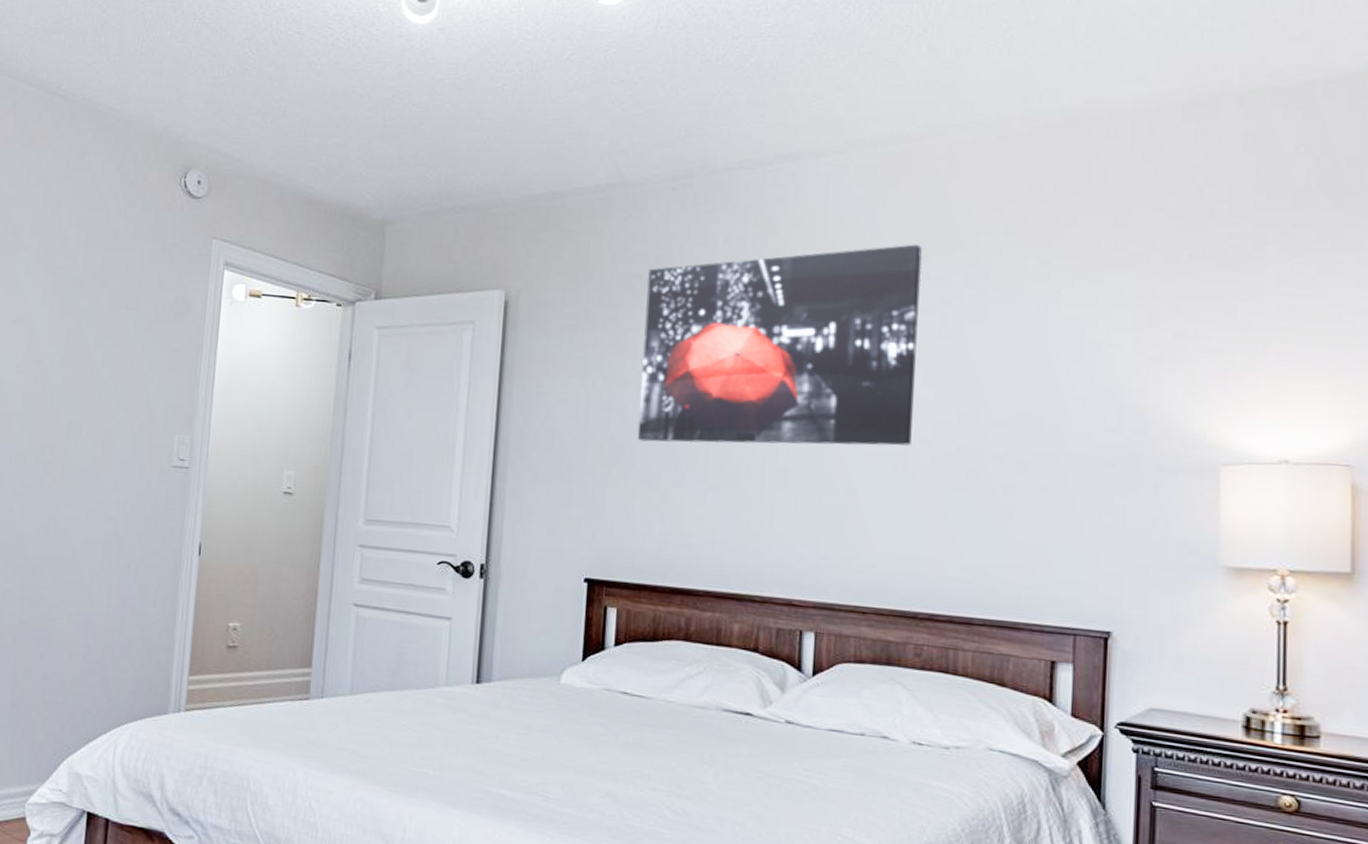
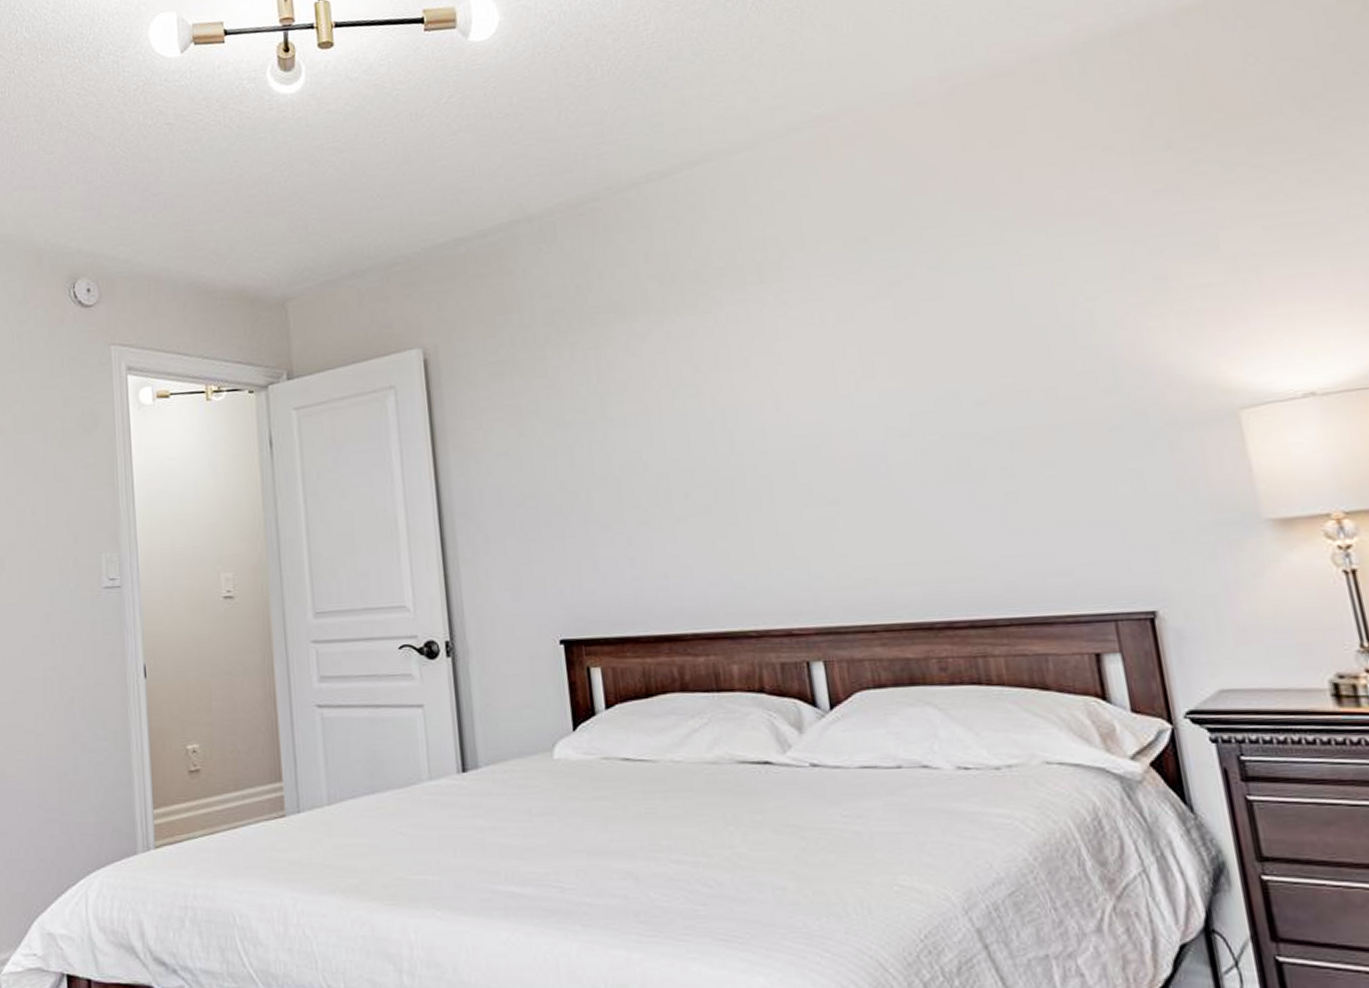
wall art: present [637,244,923,446] -> none [569,228,889,484]

